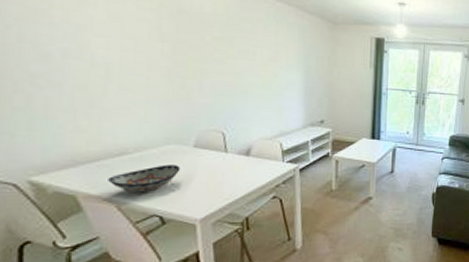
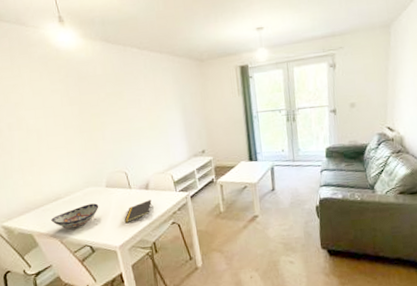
notepad: none [212,168,251,192] -> present [124,200,152,223]

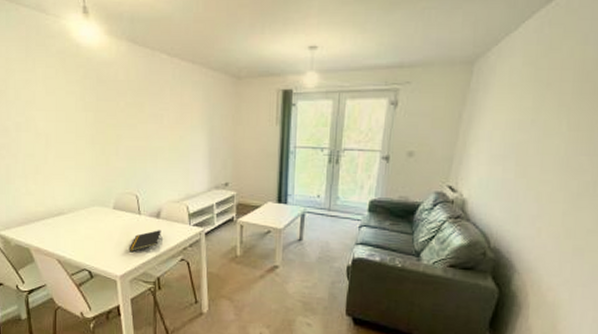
decorative bowl: present [51,203,99,229] -> none [51,224,103,249]

